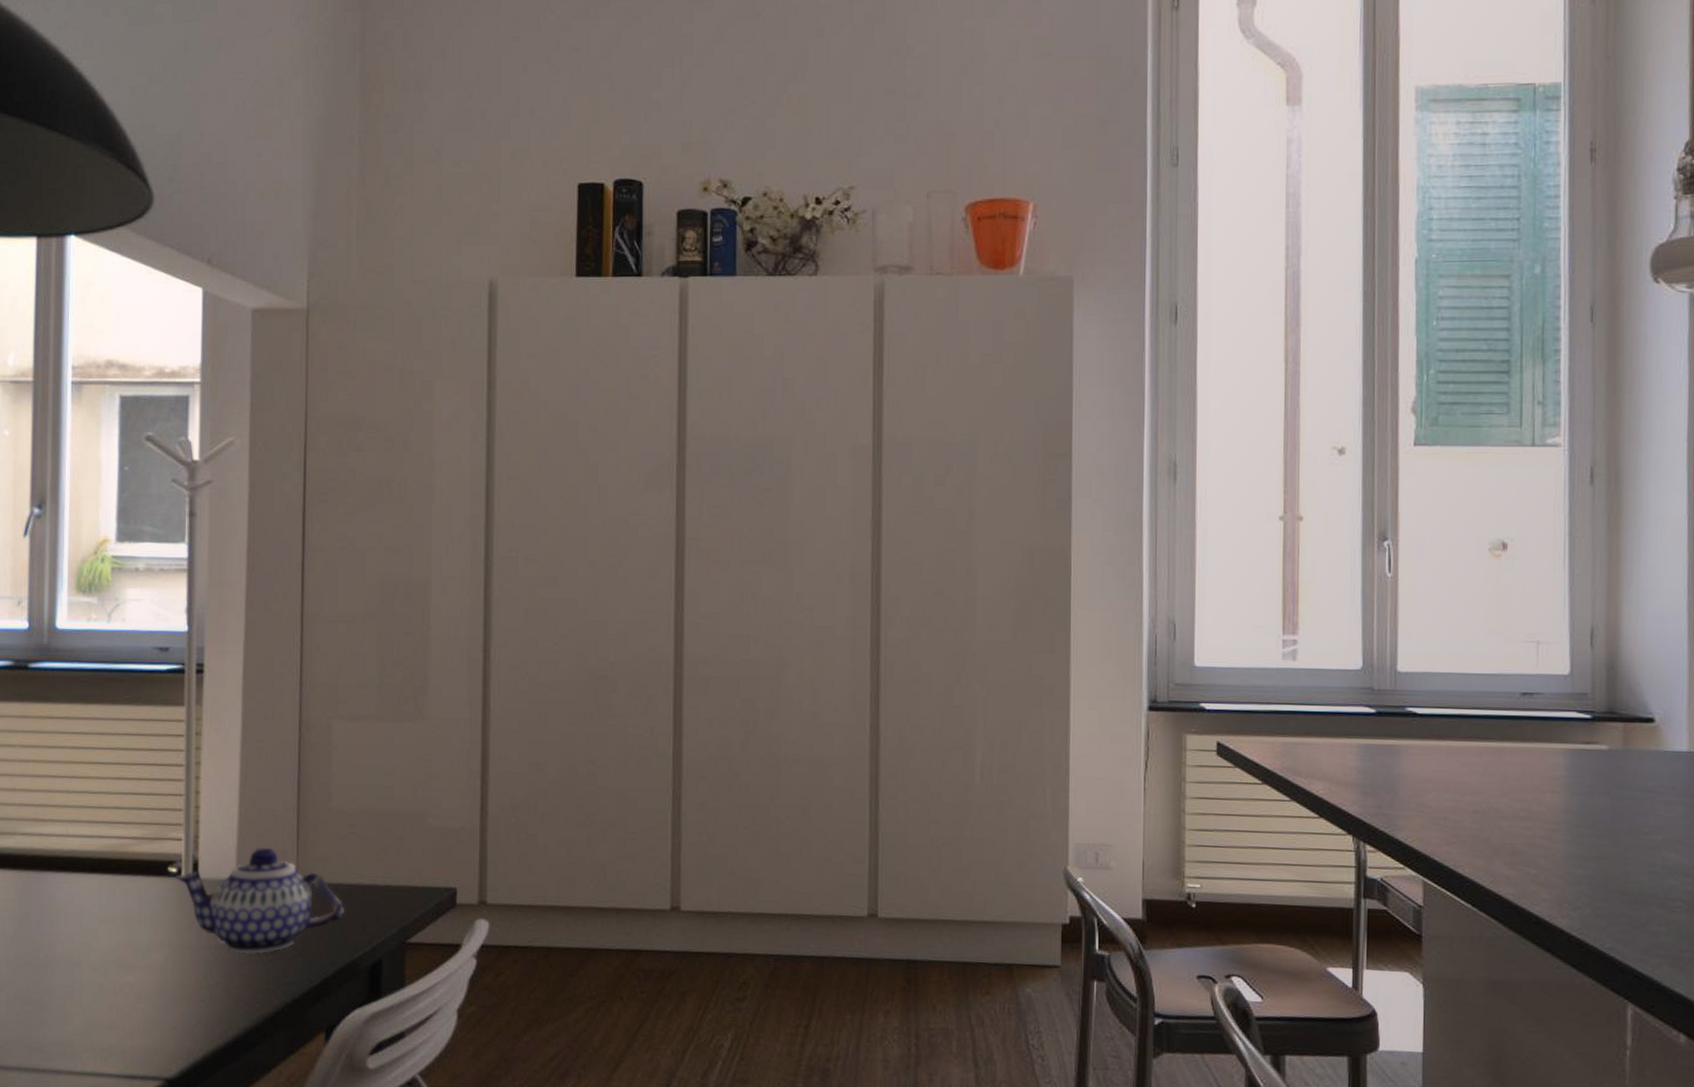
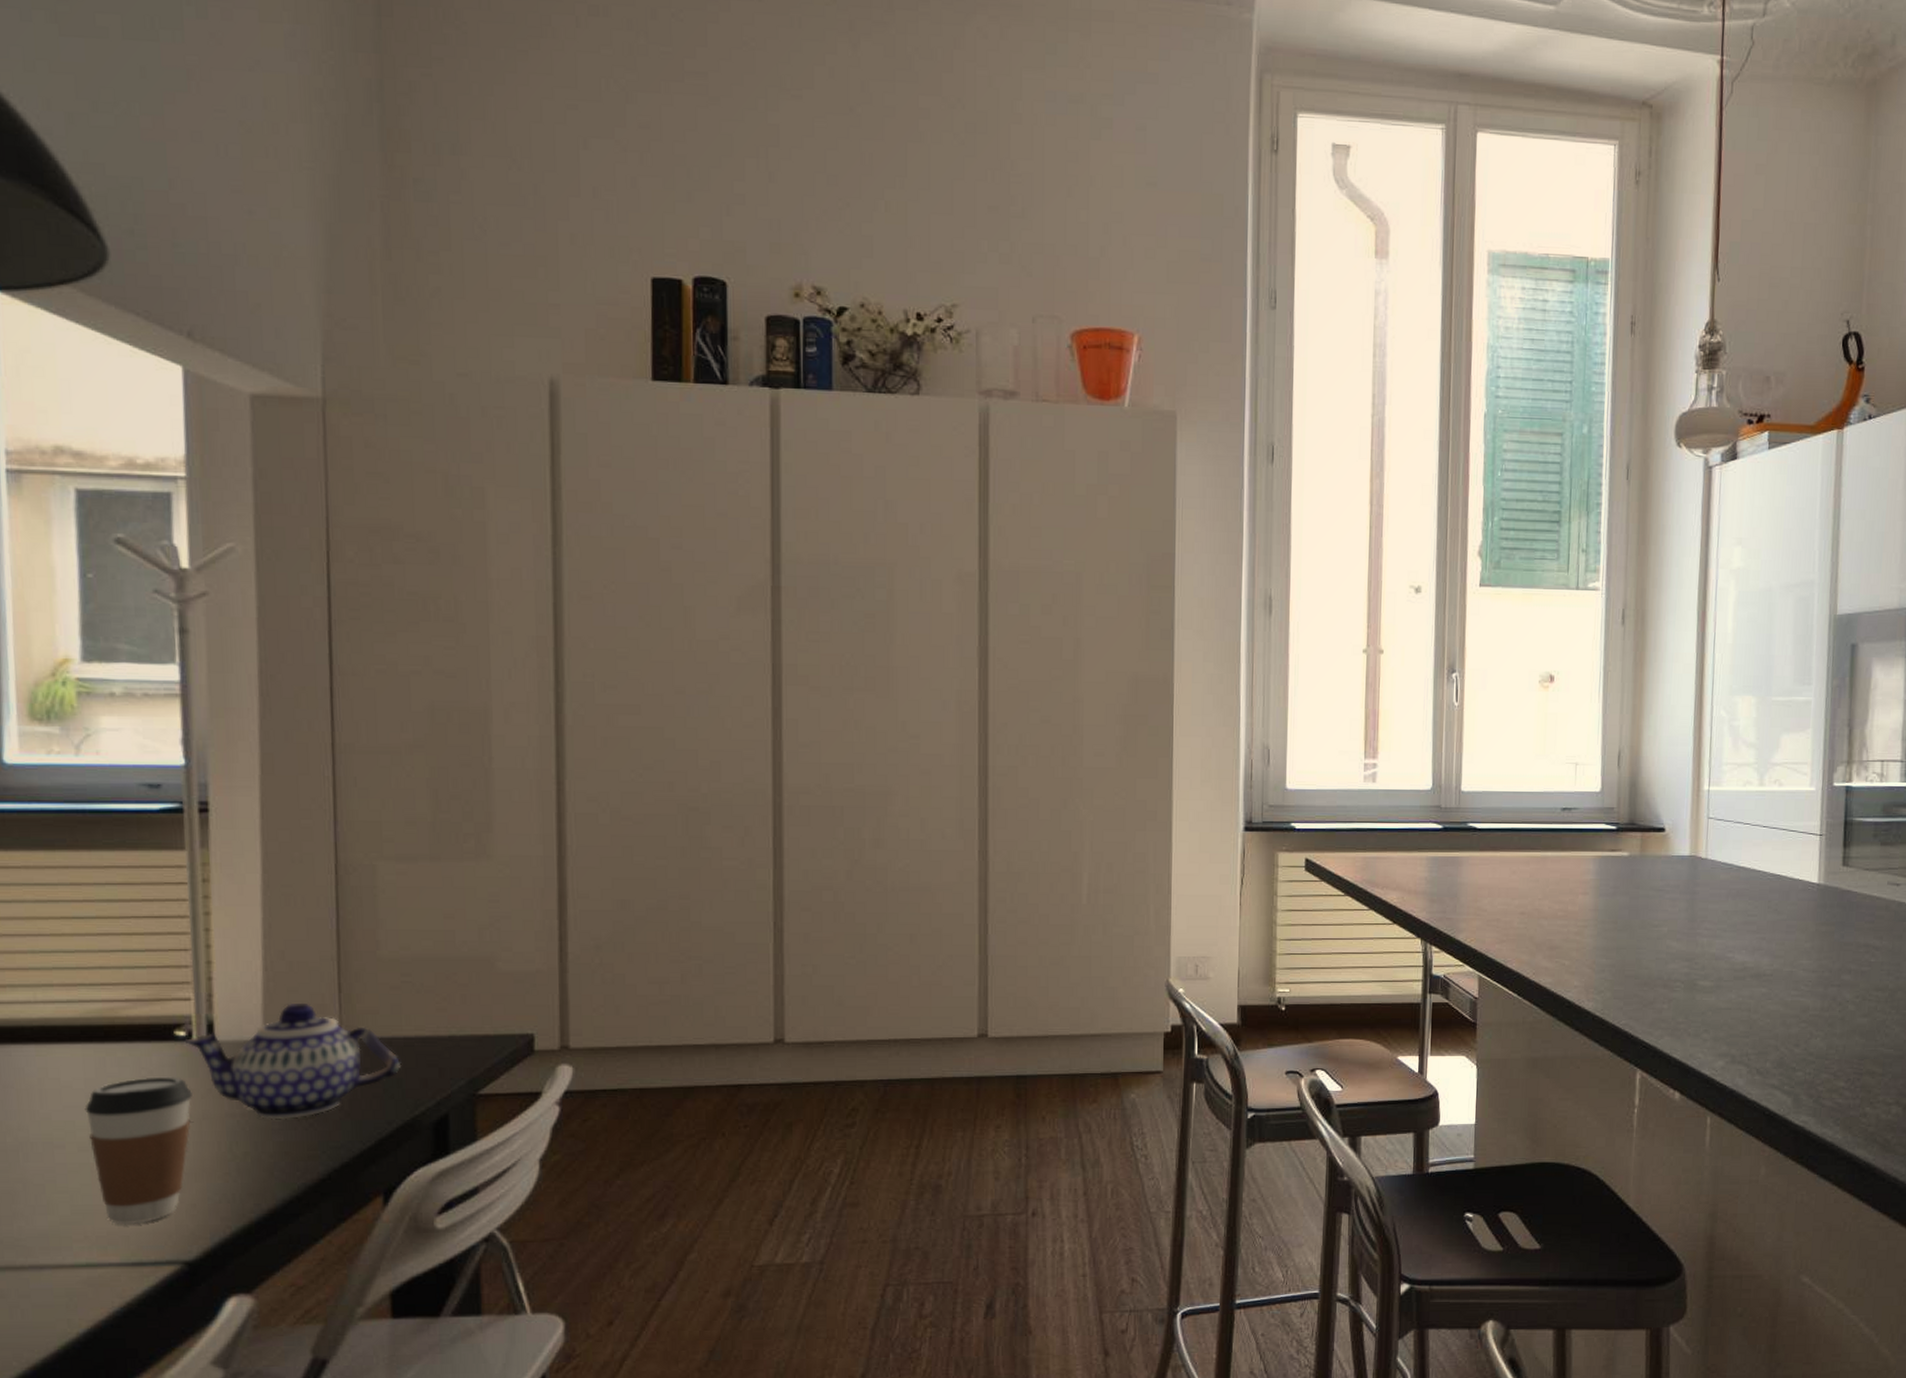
coffee cup: none [98,907,179,1040] -> present [85,1077,192,1224]

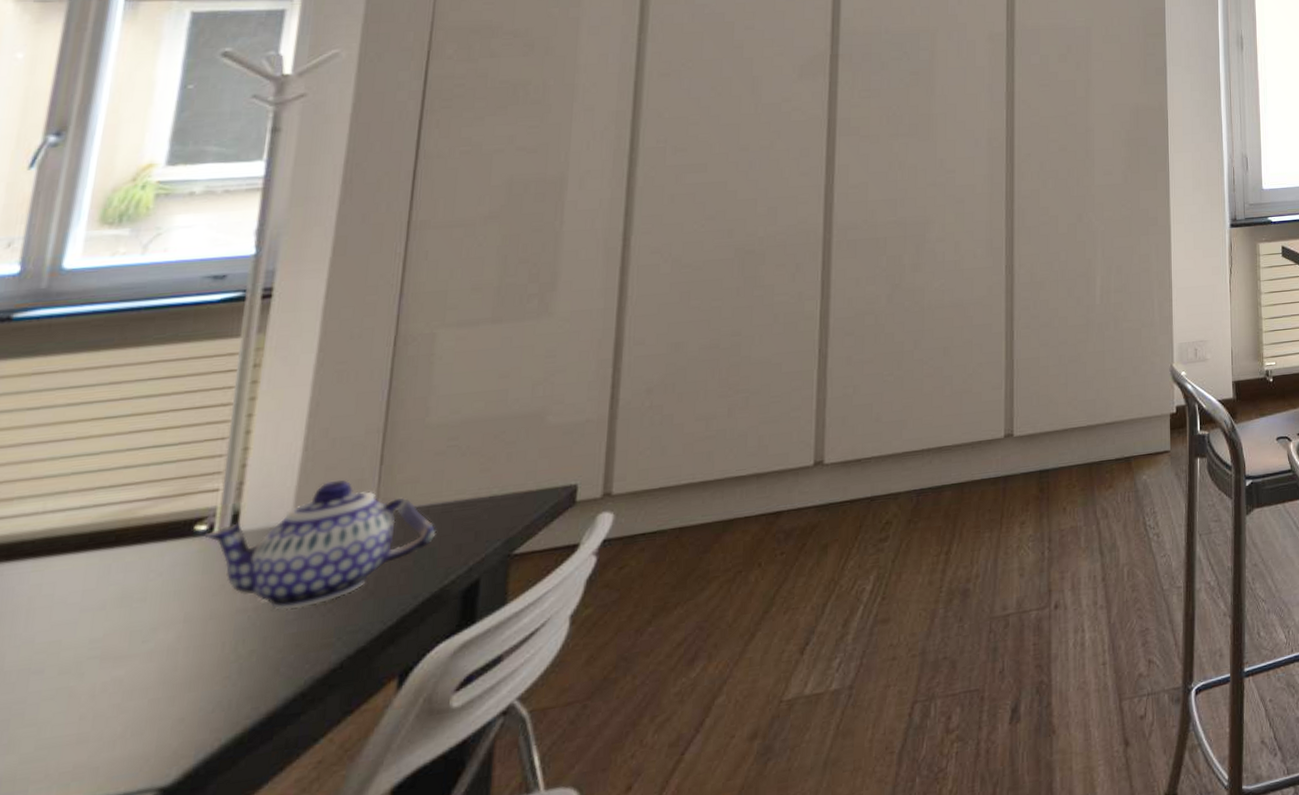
coffee cup: present [85,1077,192,1224] -> none [74,575,203,755]

